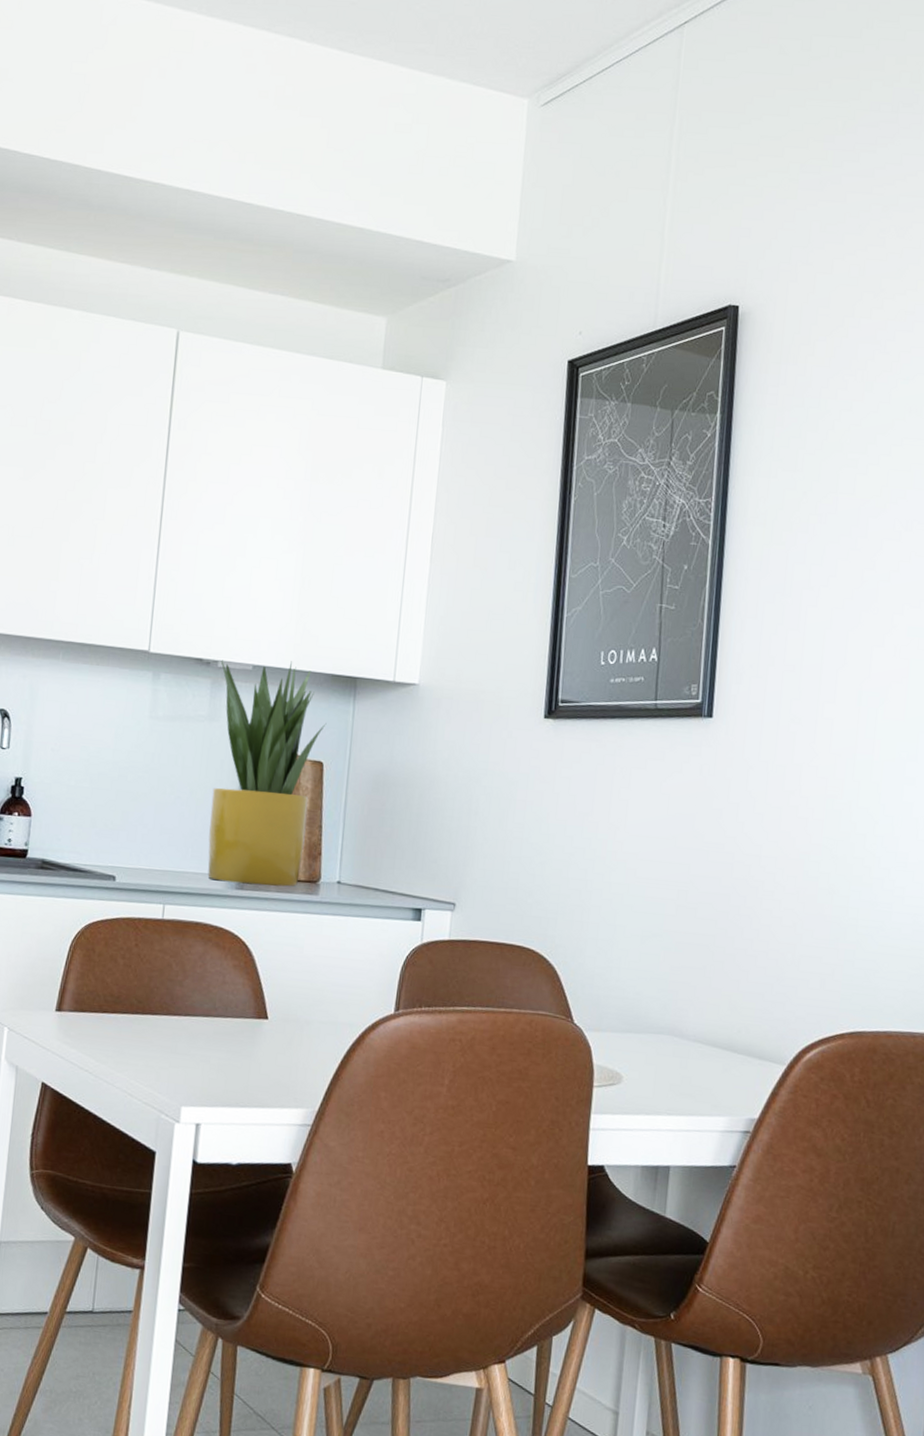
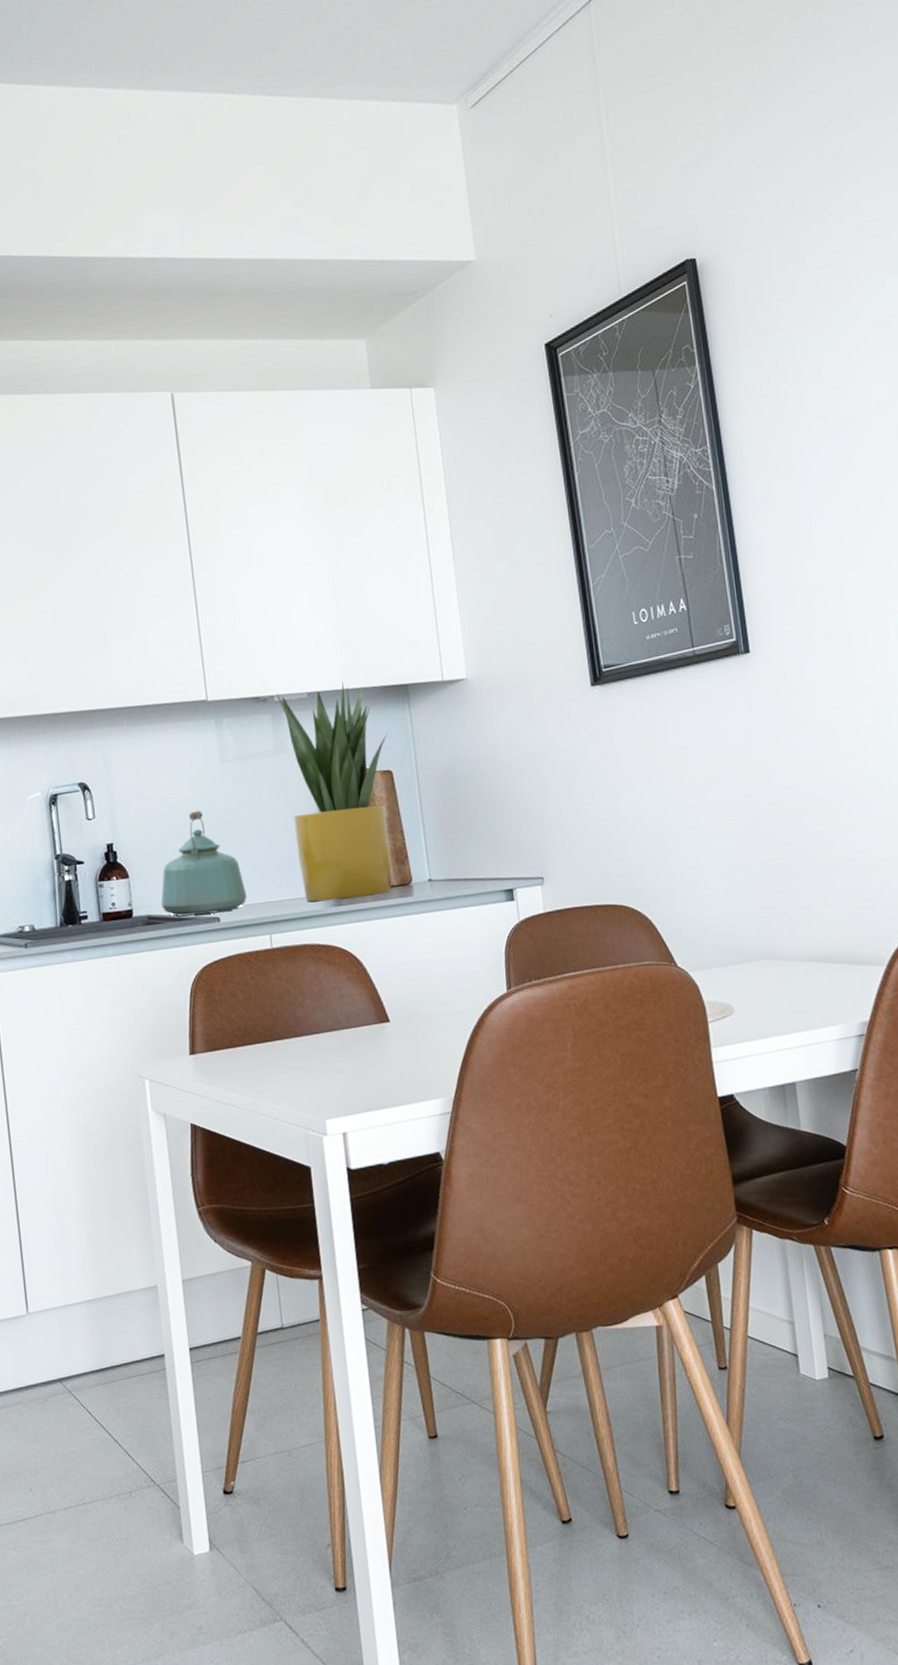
kettle: none [58,761,149,872] -> present [161,810,247,916]

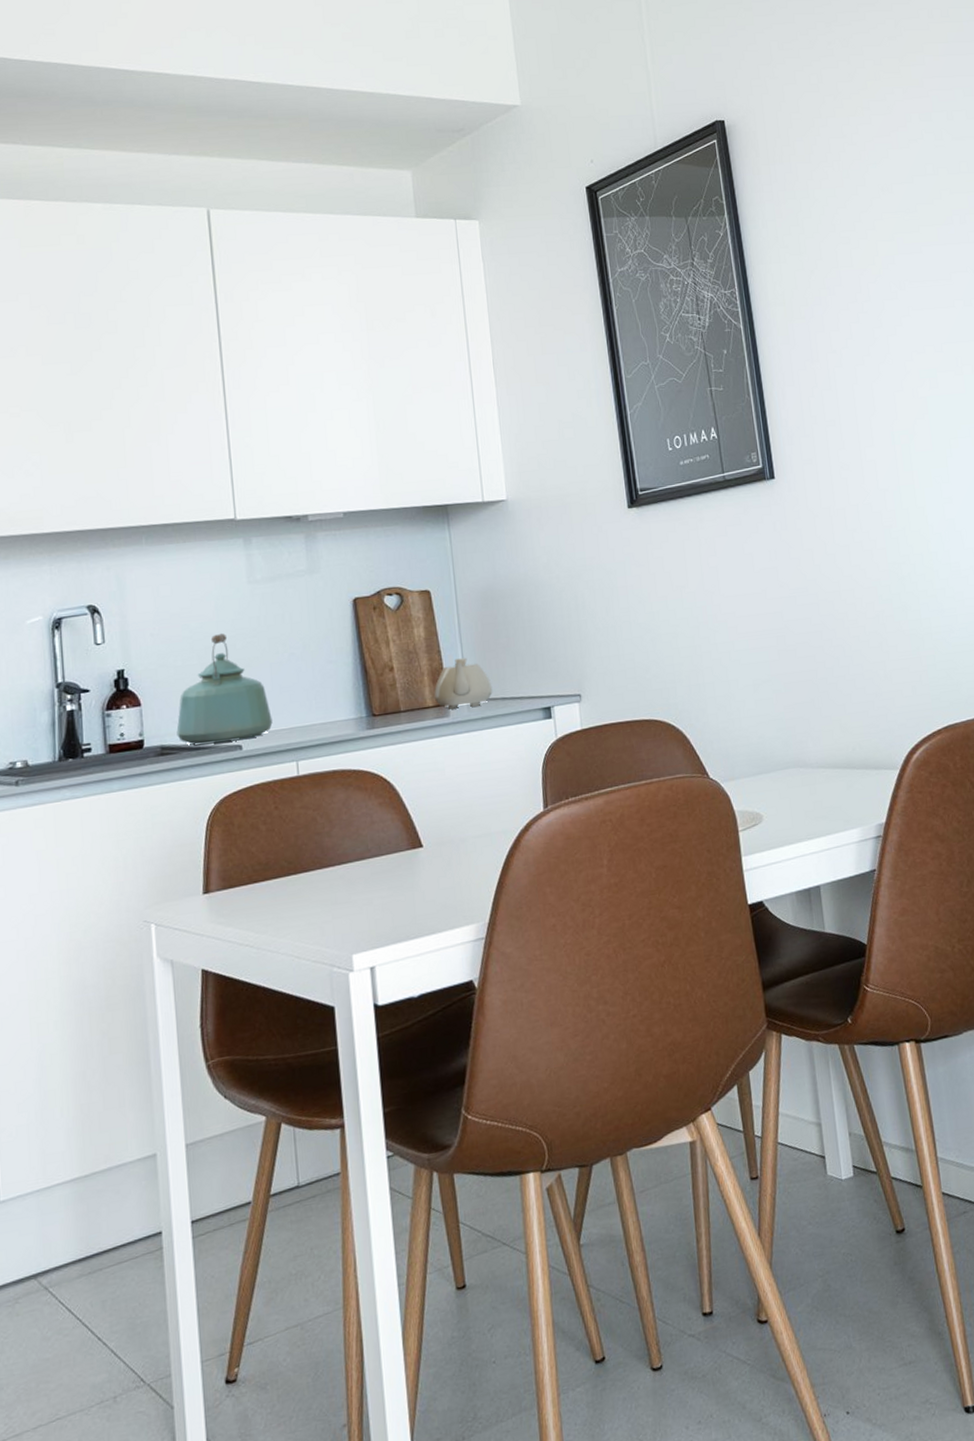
planter: present [276,682,392,902] -> none [310,501,428,726]
teapot: none [397,838,455,889] -> present [433,657,493,710]

